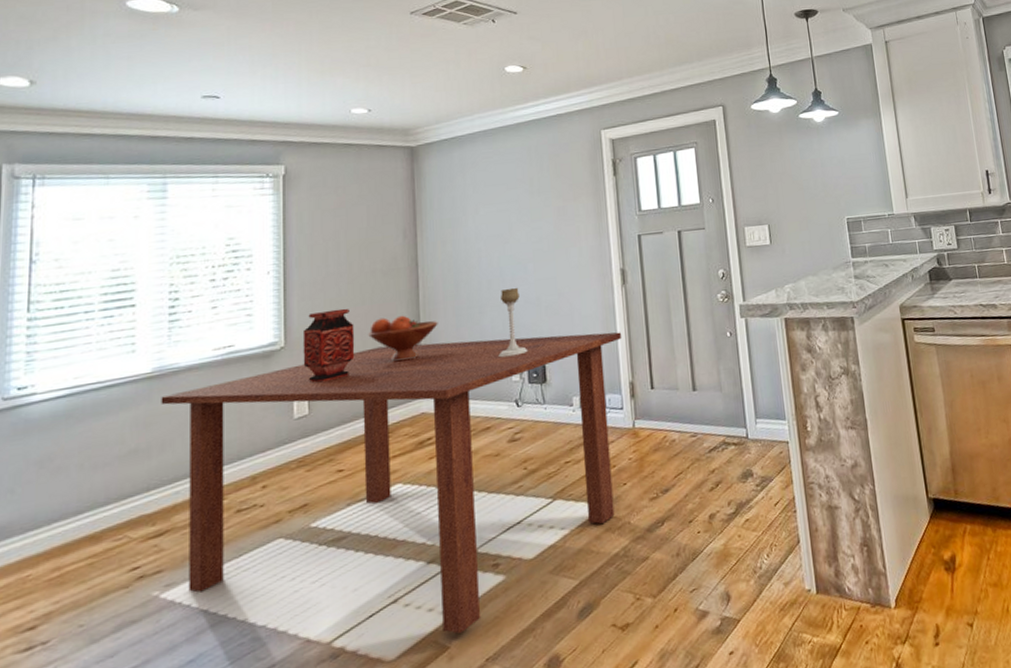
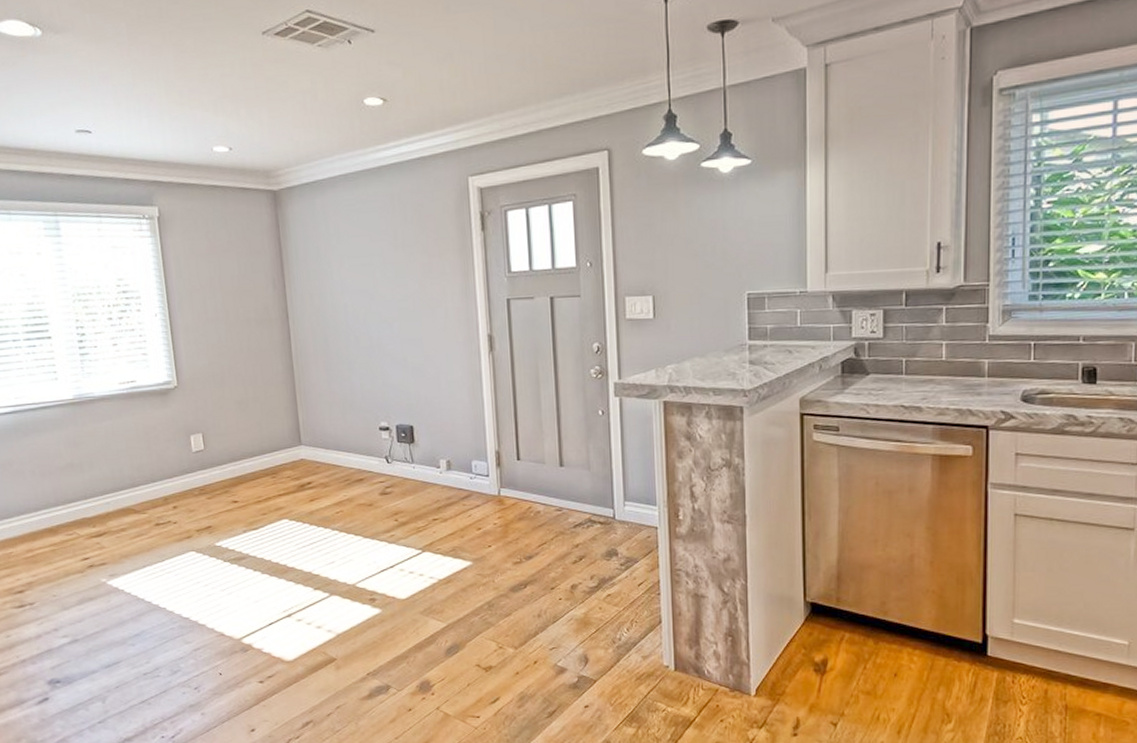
dining table: present [161,332,622,634] -> none [84,394,489,649]
vase: present [302,308,355,383] -> none [191,354,239,422]
fruit bowl: present [368,315,438,362] -> none [248,365,311,410]
candle holder: present [498,287,528,358] -> none [368,346,396,415]

